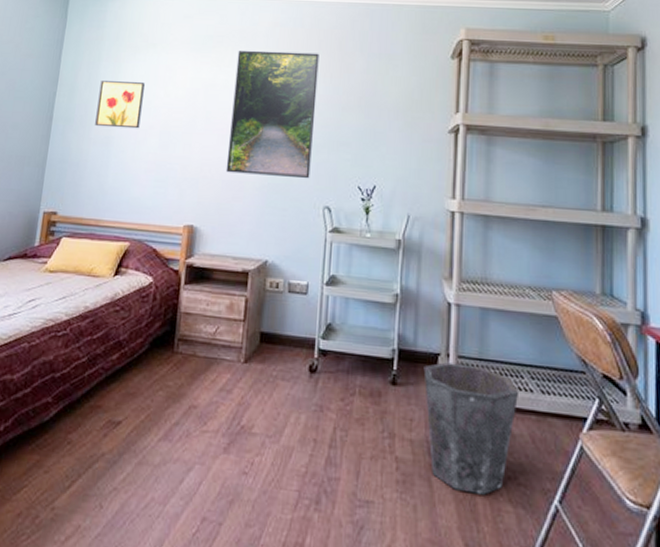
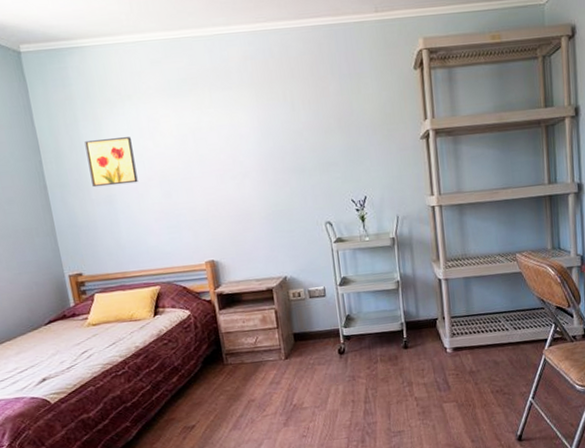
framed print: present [225,50,319,179] -> none [215,81,308,208]
waste bin: present [423,362,518,495] -> none [426,321,498,408]

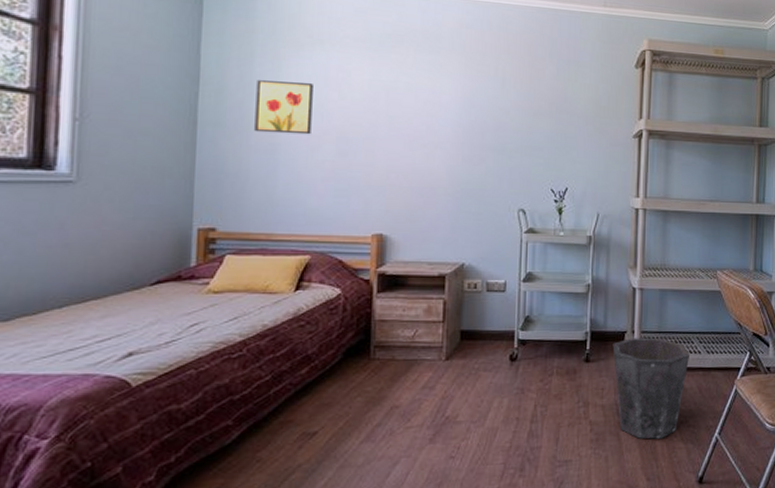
waste bin: none [426,321,498,408] -> present [612,337,689,439]

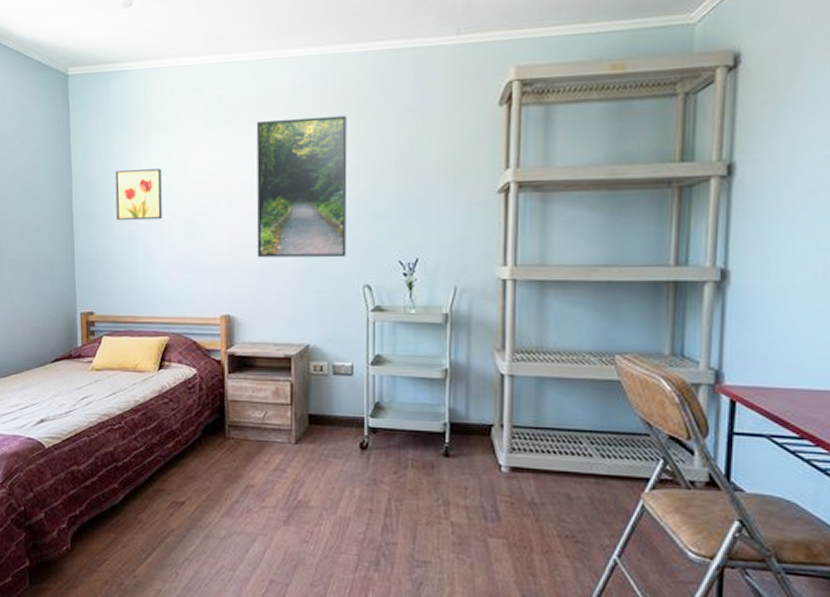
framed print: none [415,51,509,184] -> present [256,115,347,258]
waste bin: present [612,337,689,439] -> none [477,433,576,552]

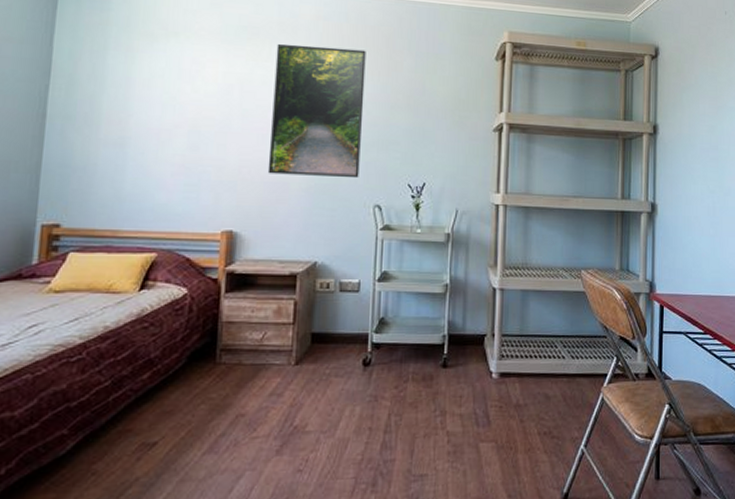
wall art: present [115,169,162,221] -> none [104,72,166,128]

